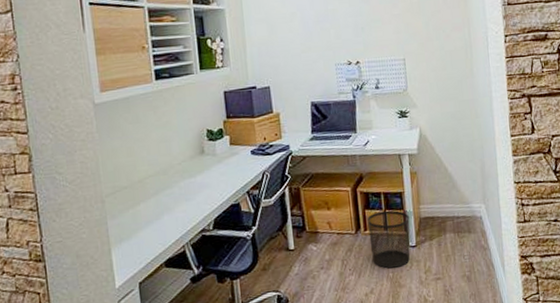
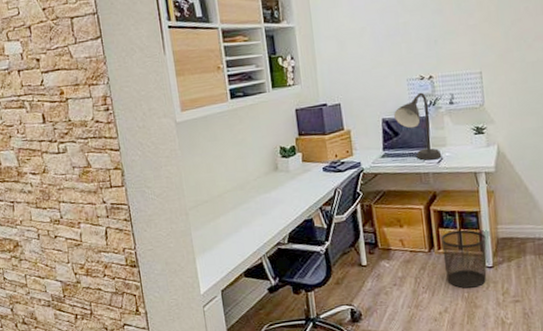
desk lamp: none [322,77,369,143] -> present [394,92,442,160]

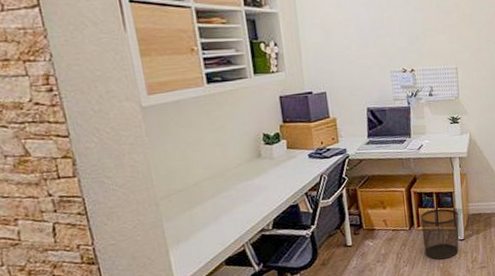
desk lamp: present [394,92,442,160] -> none [378,84,422,147]

